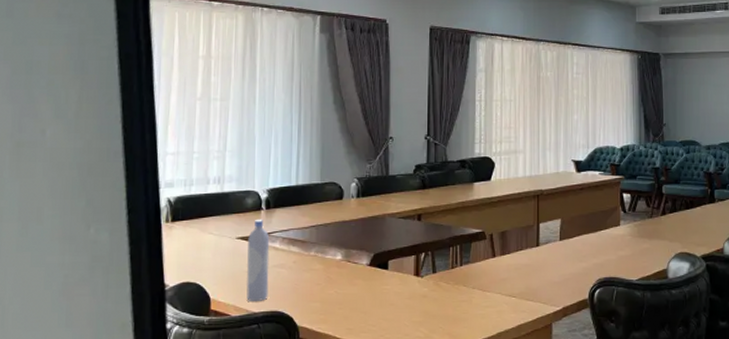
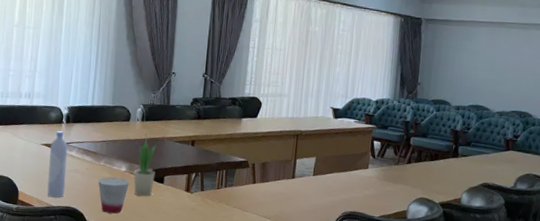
cup: none [308,269,347,313] -> present [98,177,129,214]
potted plant: none [352,213,377,288] -> present [134,134,157,196]

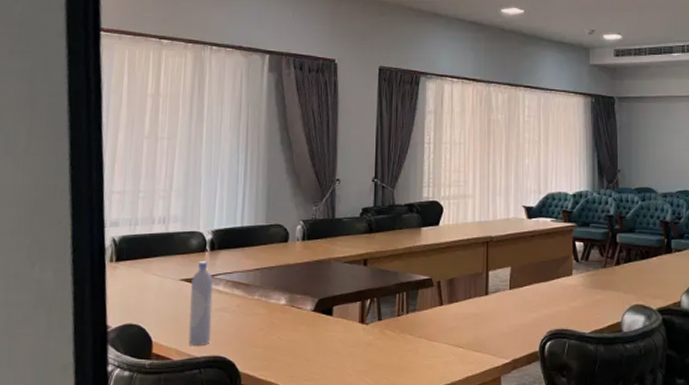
cup: present [98,177,129,214] -> none [252,314,290,360]
potted plant: present [134,134,157,196] -> none [296,256,322,334]

